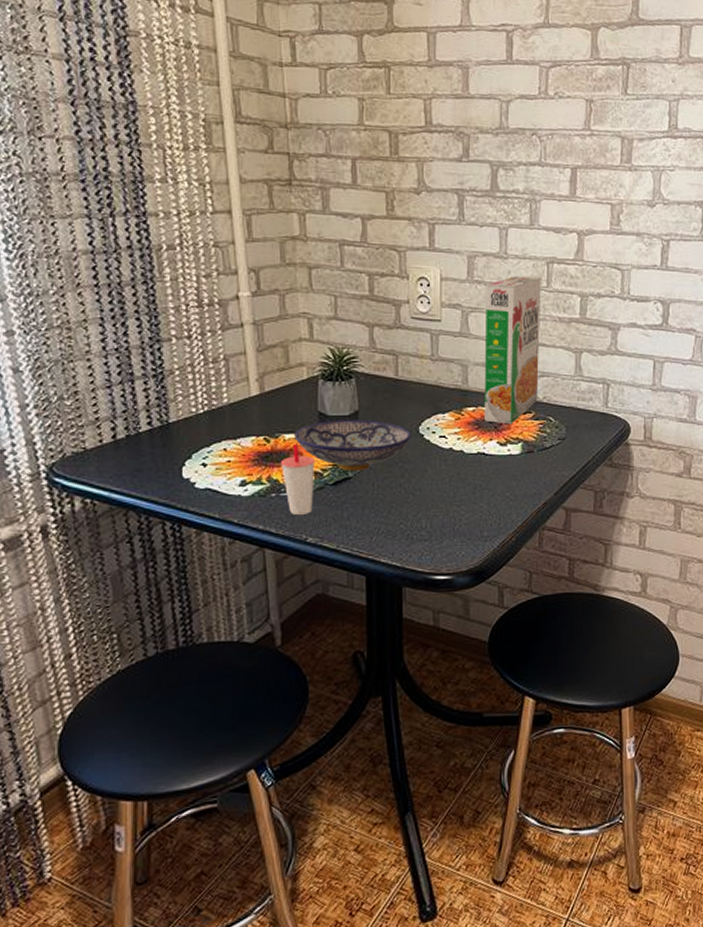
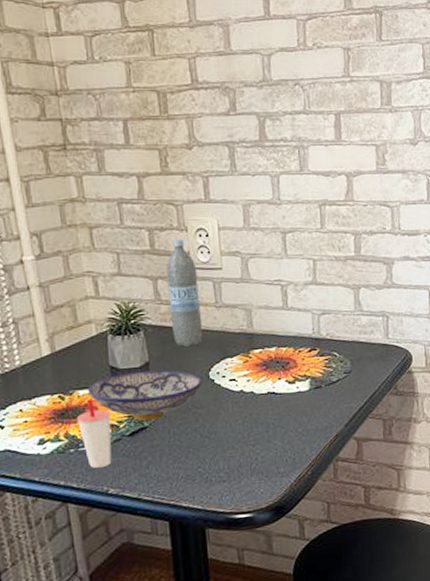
water bottle: none [384,286,416,398] -> present [166,239,203,347]
cereal box: present [484,276,541,425] -> none [262,219,321,363]

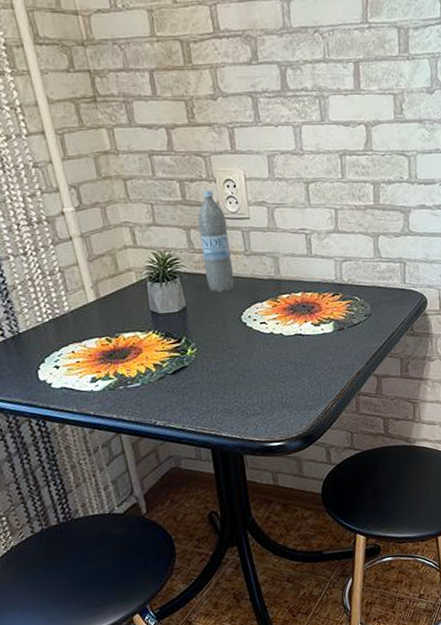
cup: present [76,399,112,469] -> none [123,341,158,404]
bowl: present [88,369,203,421] -> none [132,314,236,361]

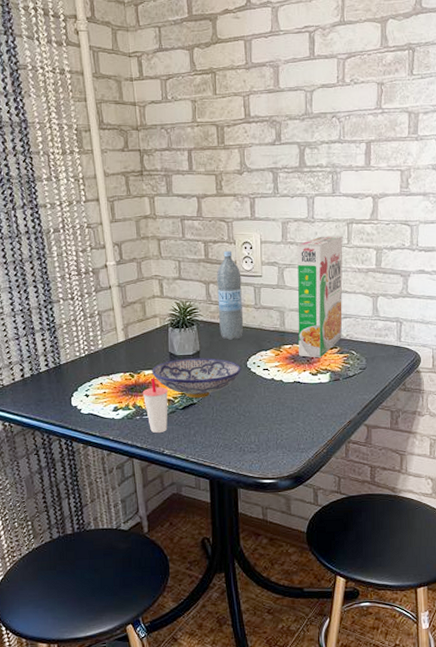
cup: none [123,341,158,404] -> present [142,378,168,434]
bowl: none [132,314,236,361] -> present [152,358,242,399]
cereal box: none [286,169,344,307] -> present [297,236,343,358]

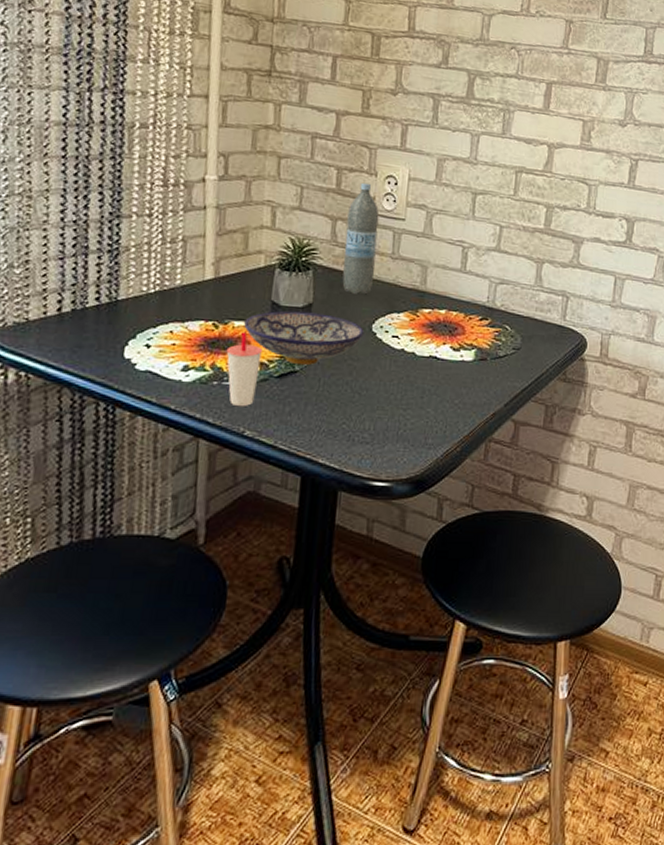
cereal box: present [297,236,343,358] -> none [440,181,509,330]

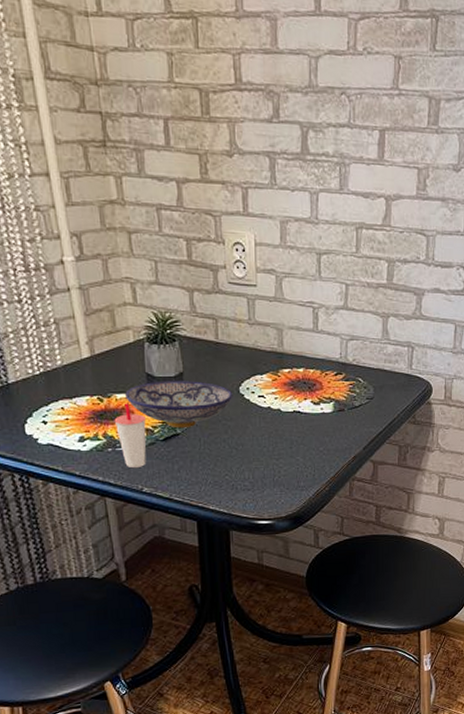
water bottle: present [342,182,380,294] -> none [202,251,235,360]

